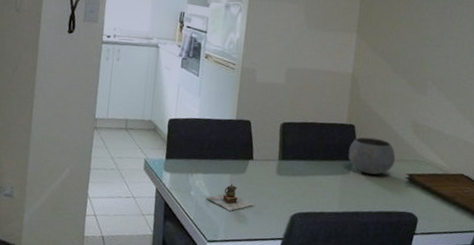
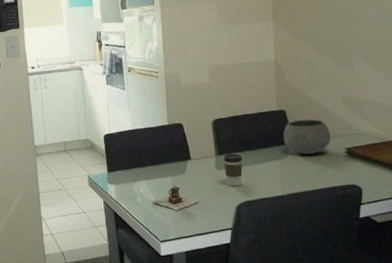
coffee cup: none [284,160,305,196] -> present [223,153,243,187]

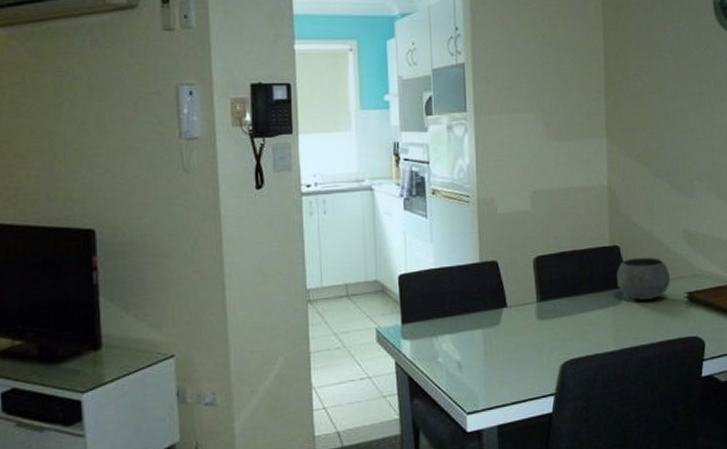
teapot: present [153,185,199,211] -> none [458,340,515,373]
coffee cup: present [223,153,243,187] -> none [546,299,569,341]

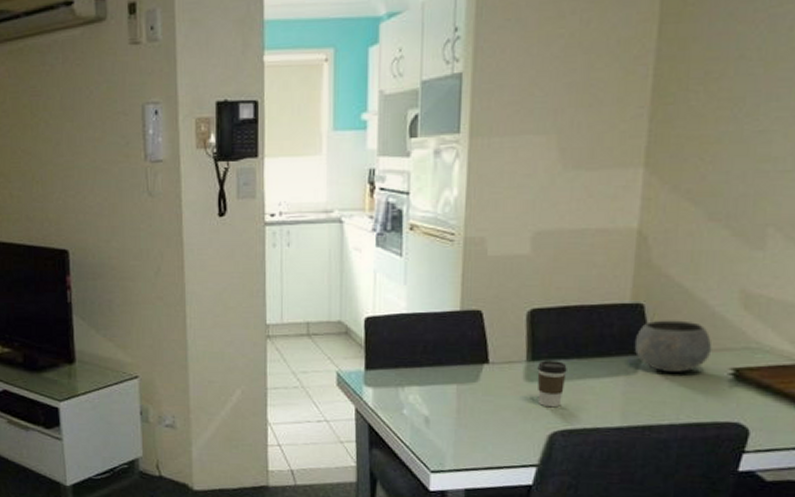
coffee cup: none [546,299,569,341] -> present [537,360,567,408]

